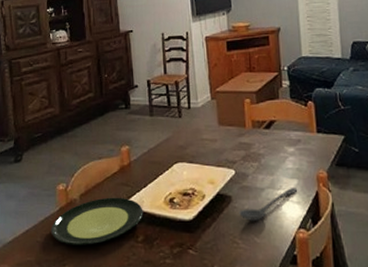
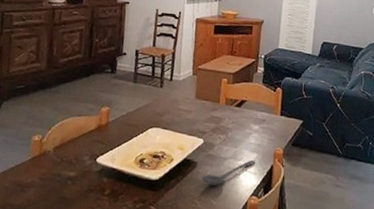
plate: present [50,197,143,245] -> none [19,152,114,194]

